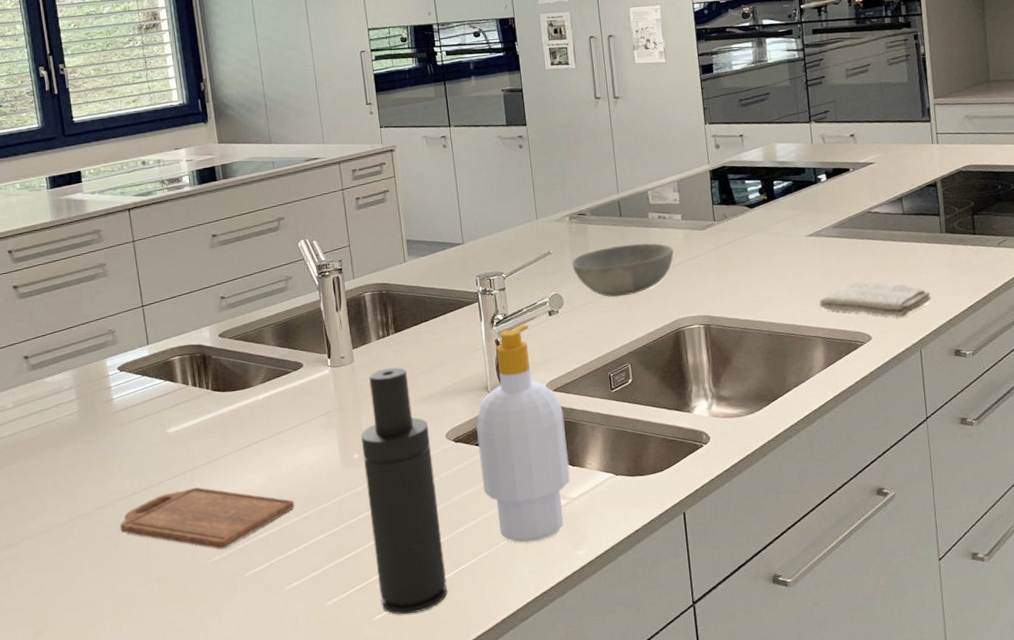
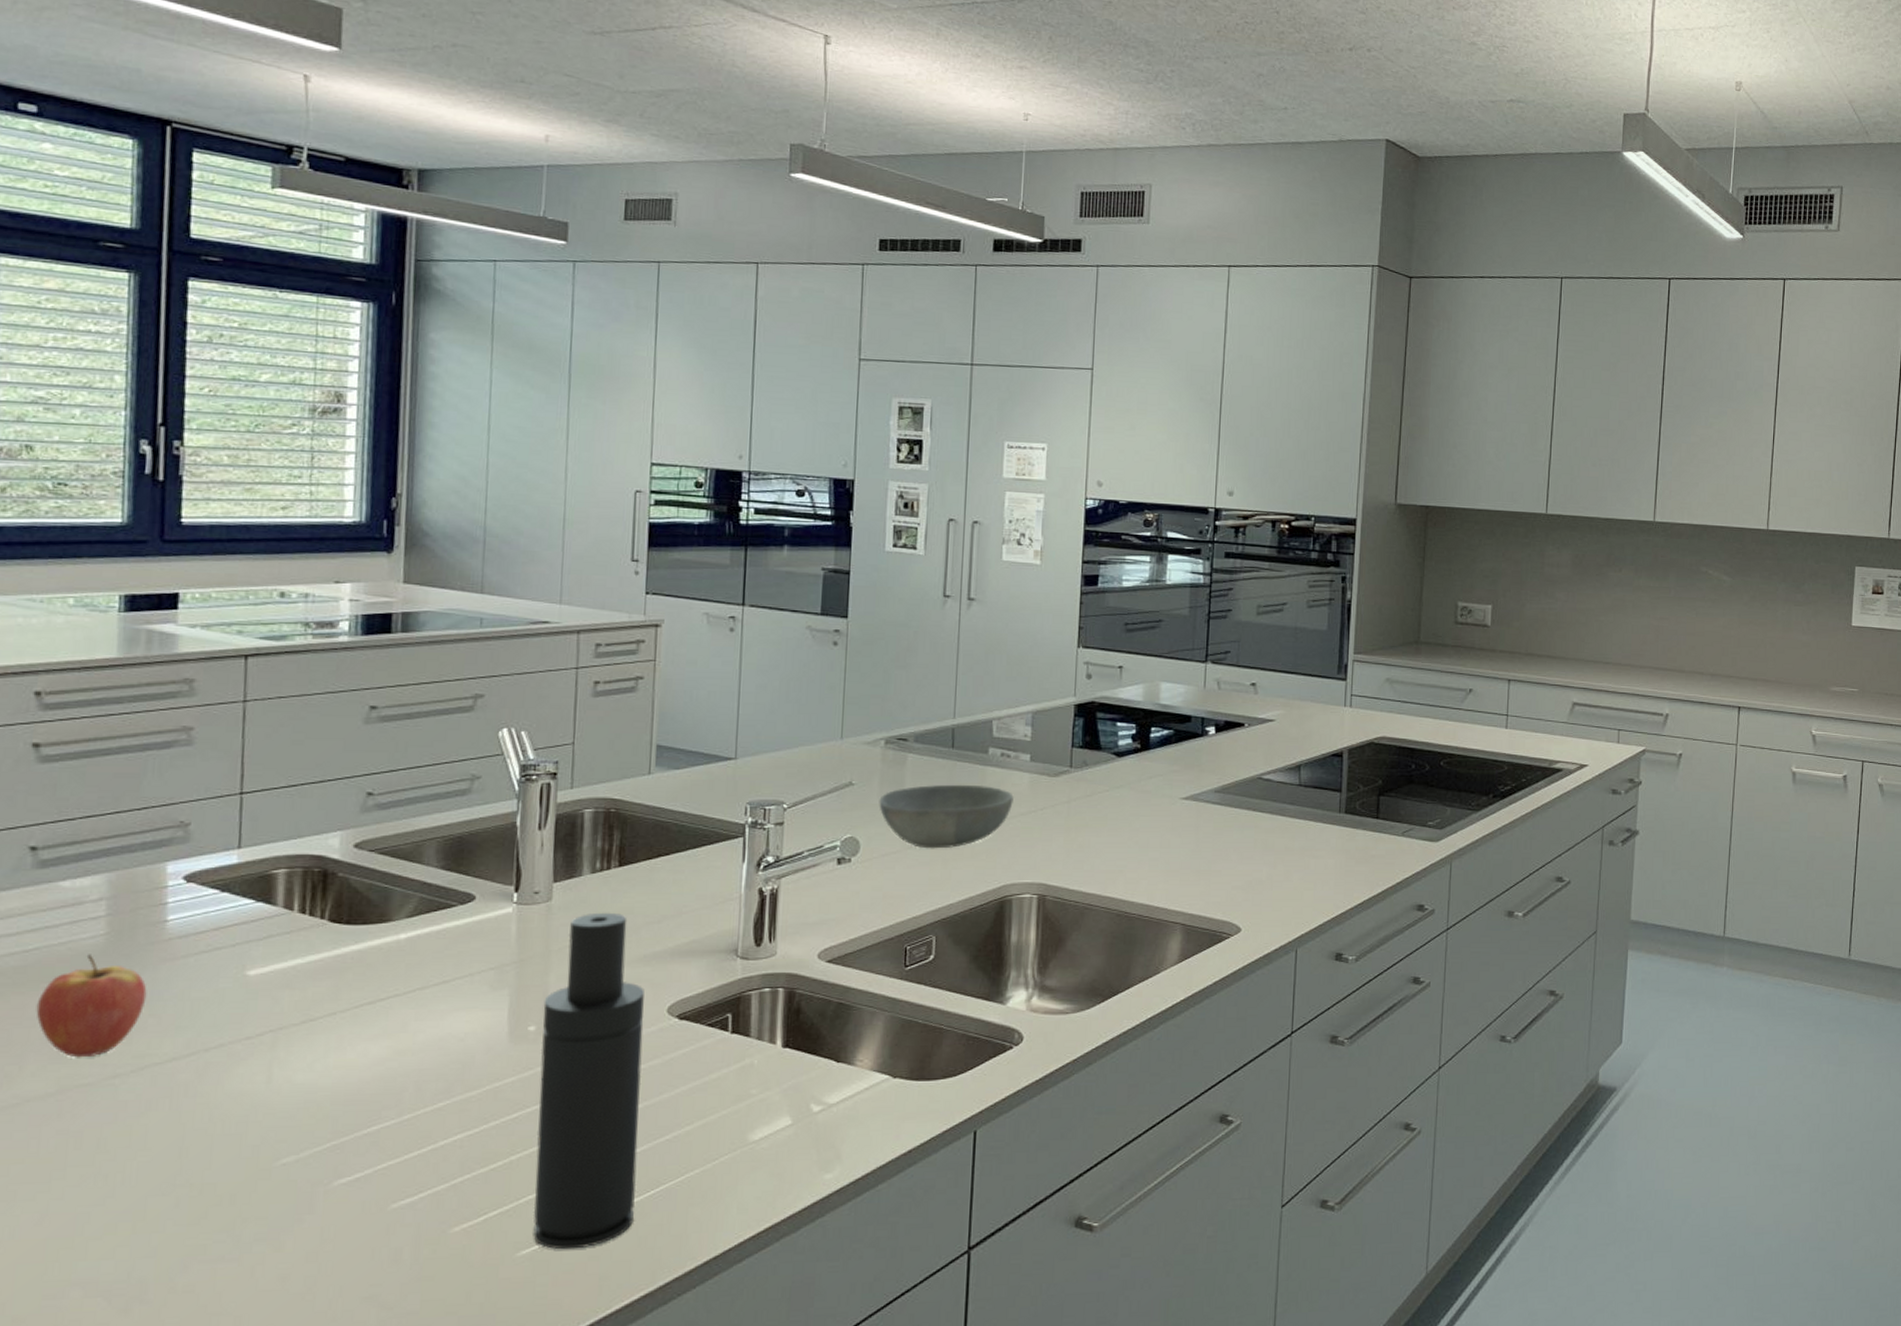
fruit: none [46,426,110,497] -> present [36,954,147,1058]
cutting board: present [120,487,295,549] -> none [142,1055,427,1146]
soap bottle: present [476,323,570,543] -> none [708,871,836,1160]
washcloth: present [819,281,931,318] -> none [1184,859,1318,909]

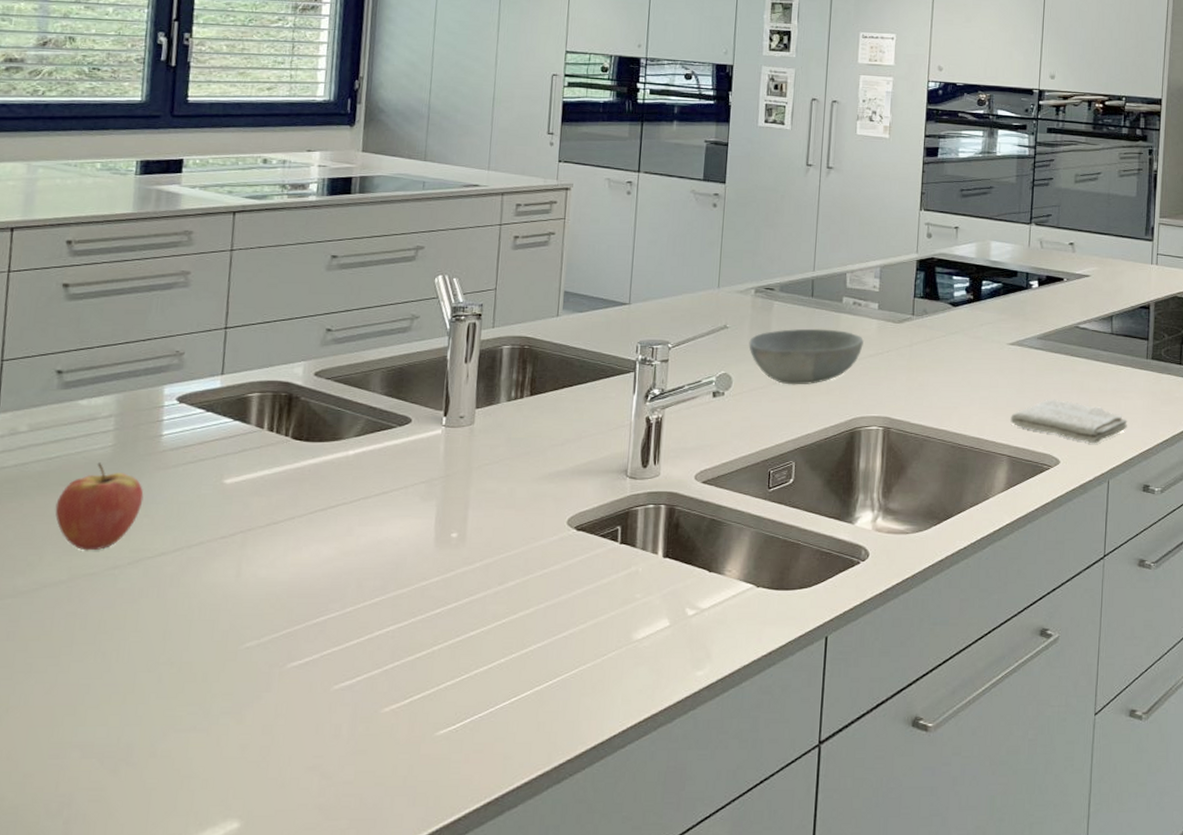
atomizer: present [533,912,644,1250] -> none [449,435,549,731]
washcloth: none [1184,859,1318,909] -> present [1010,399,1127,444]

